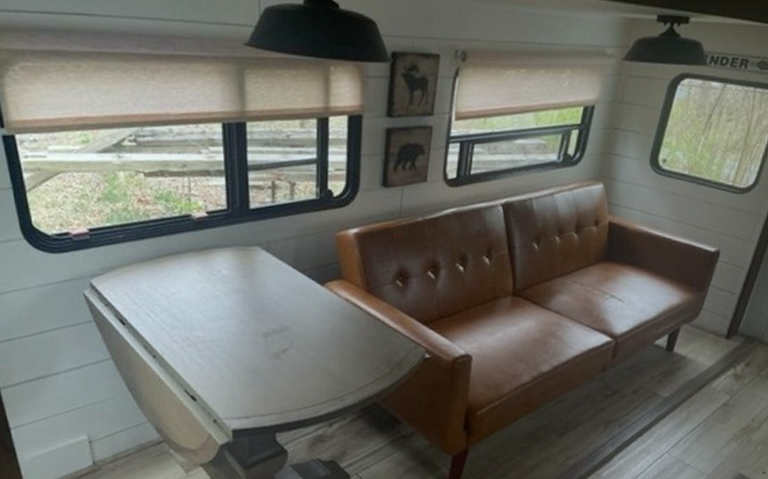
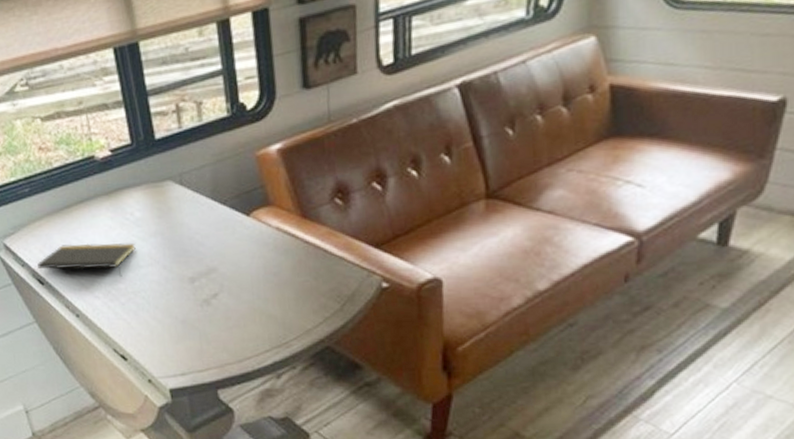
notepad: none [121,291,218,326] -> present [37,242,136,277]

